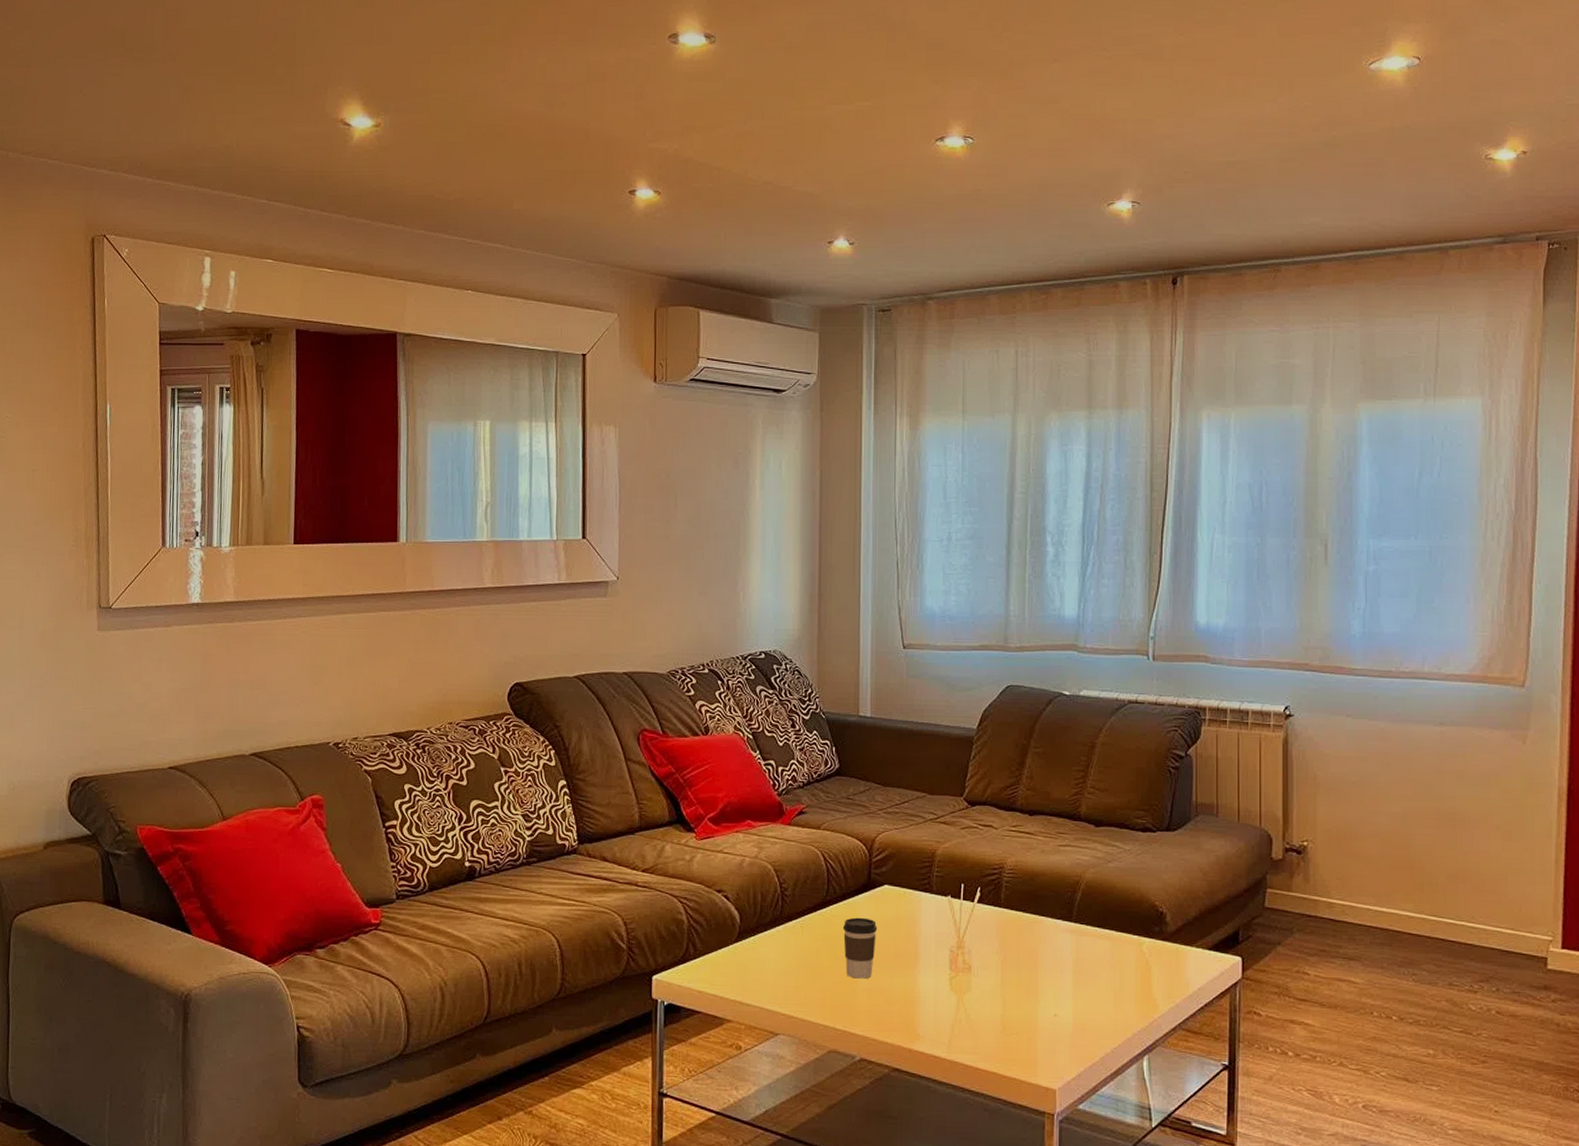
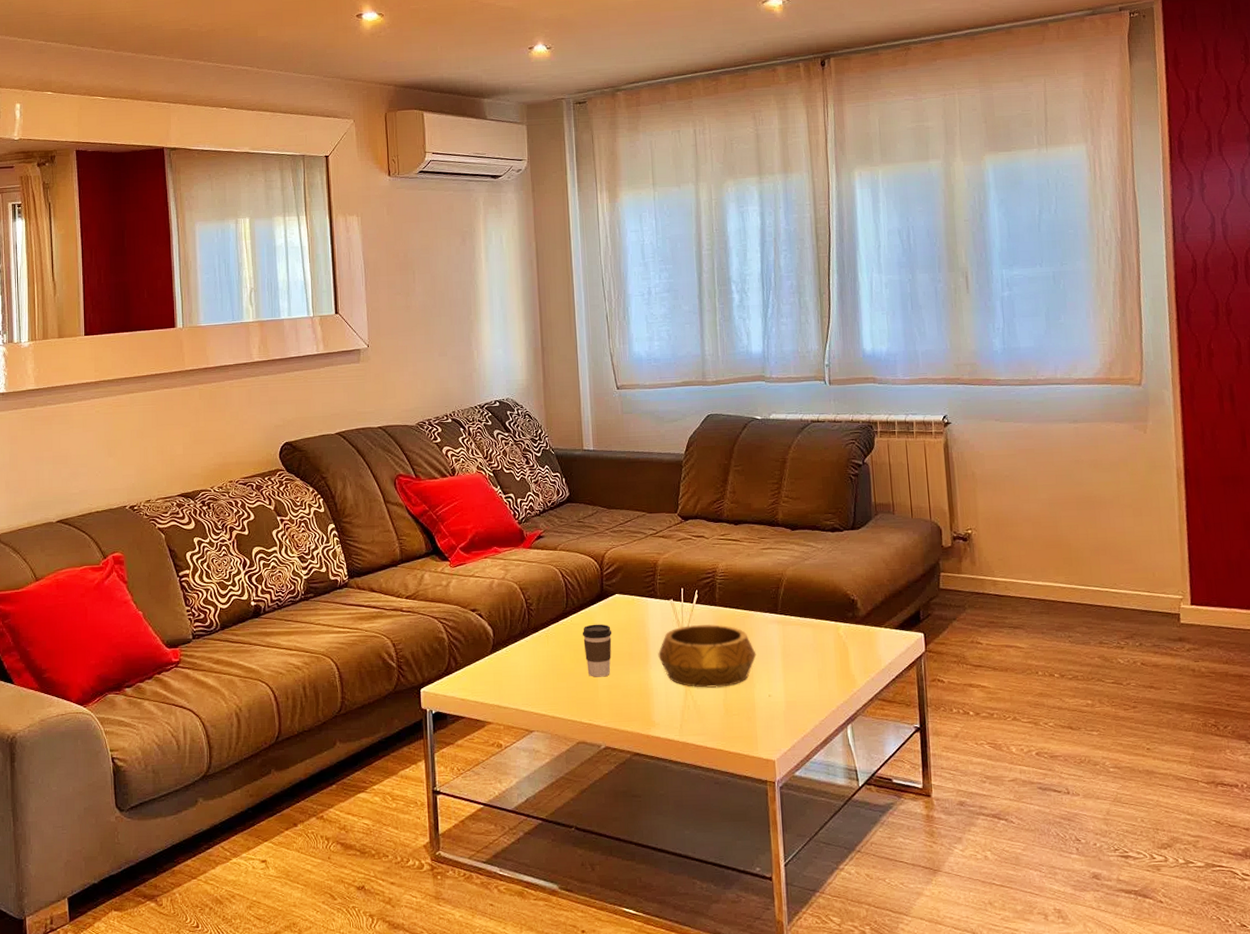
decorative bowl: none [929,927,1044,1001] -> present [658,623,757,688]

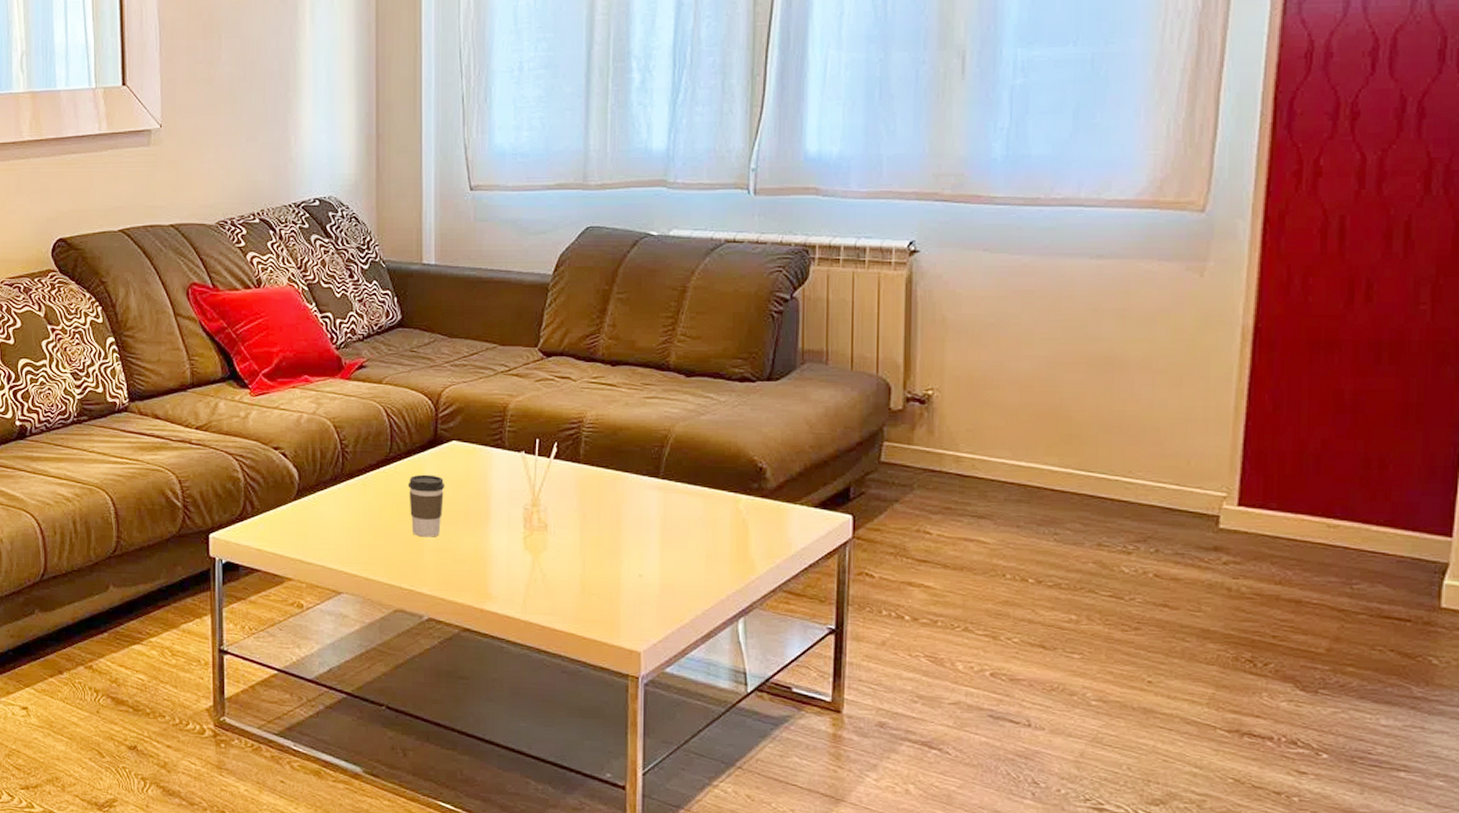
decorative bowl: present [658,623,757,688] -> none [501,484,627,561]

